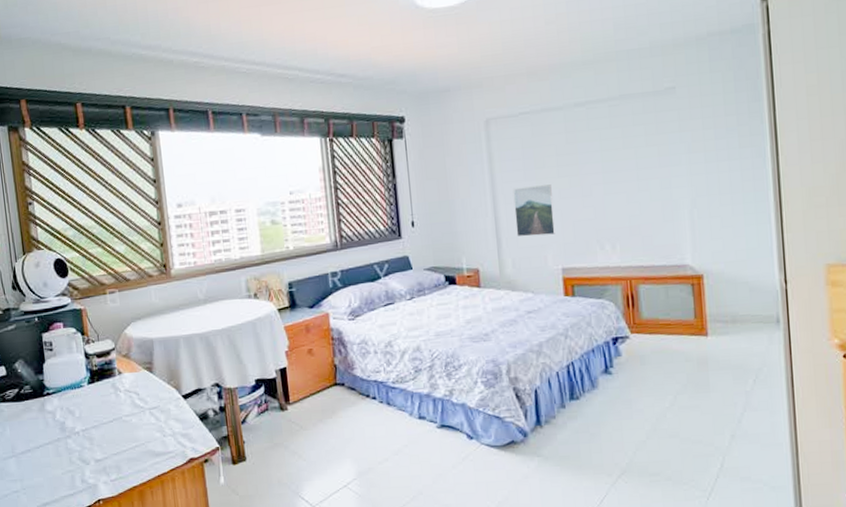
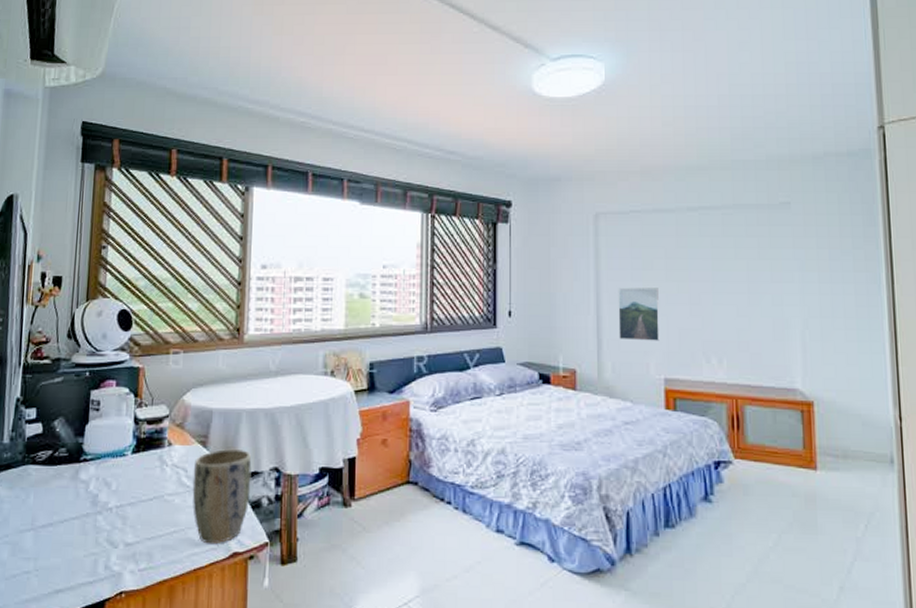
plant pot: none [144,371,197,454] -> present [192,449,252,545]

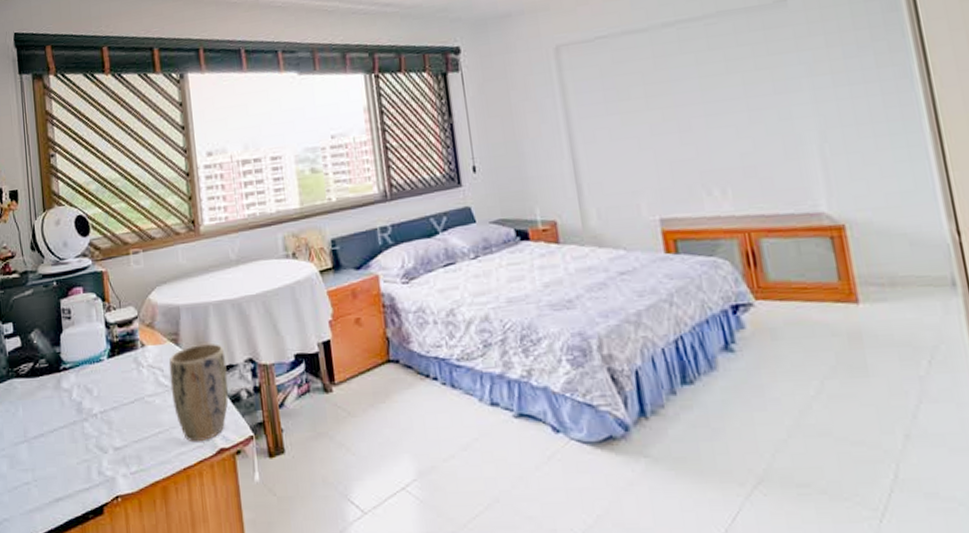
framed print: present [618,287,660,341] -> none [592,119,649,182]

